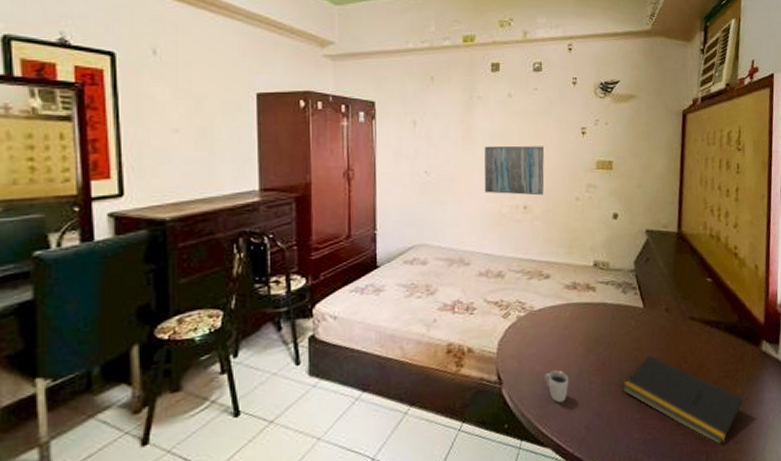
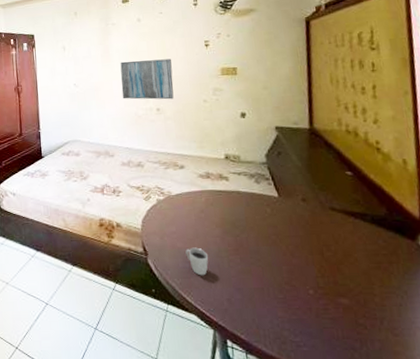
notepad: present [622,355,743,444] -> none [262,241,401,334]

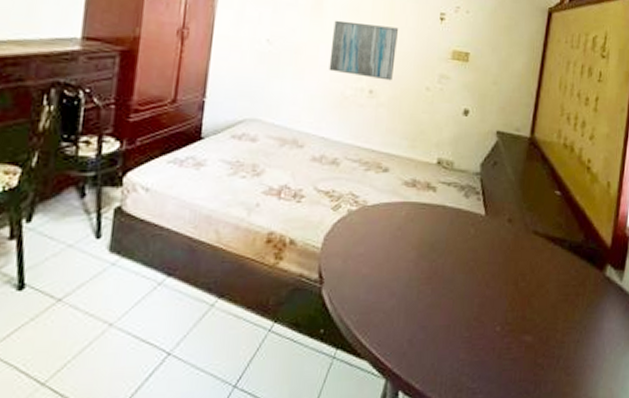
cup: present [185,247,209,276] -> none [370,274,397,311]

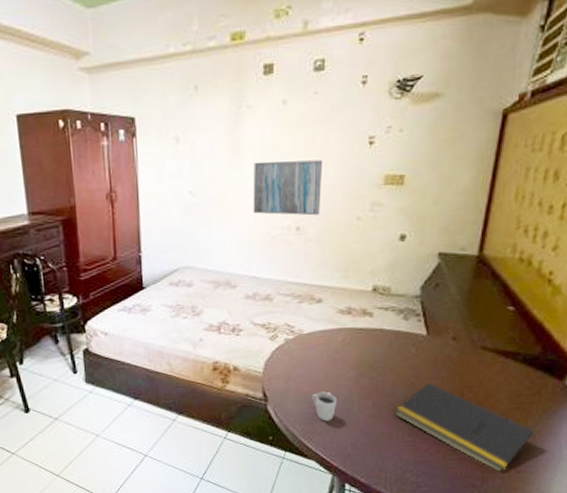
cup: none [370,274,397,311] -> present [312,391,338,421]
notepad: none [453,268,580,374] -> present [394,382,534,472]

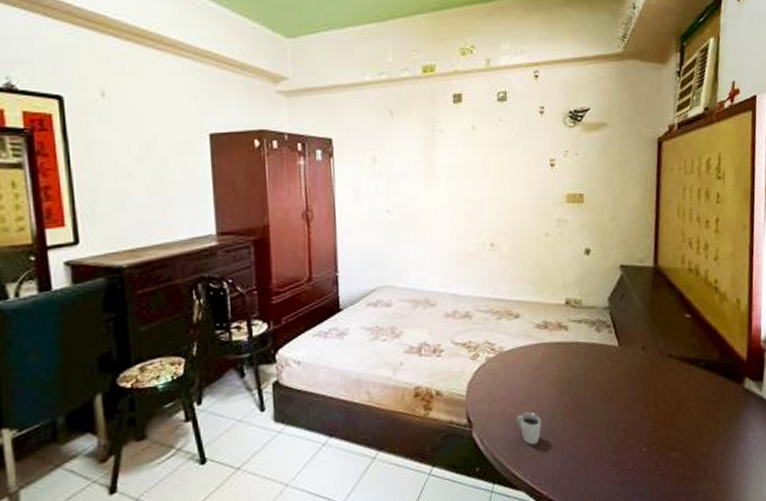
wall art: present [253,160,322,216] -> none [448,180,512,232]
notepad: present [394,382,534,472] -> none [597,395,725,485]

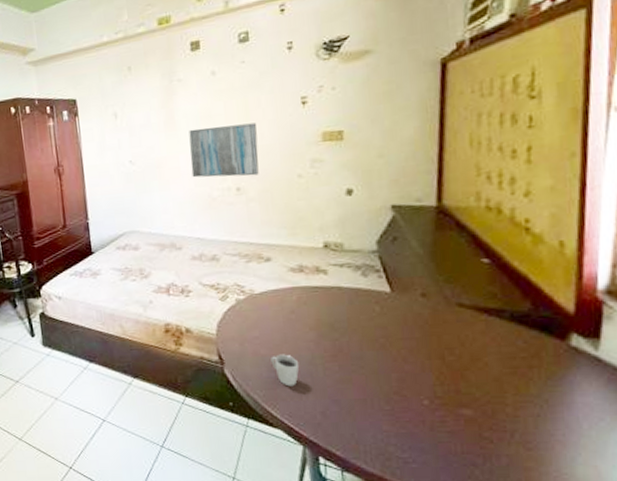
wall art: none [448,180,512,232] -> present [189,123,259,178]

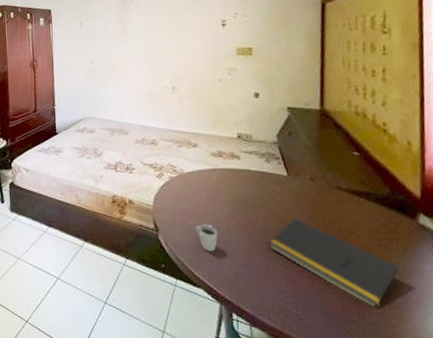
wall art: present [189,123,259,178] -> none [137,37,190,78]
notepad: none [365,344,540,448] -> present [268,218,399,307]

